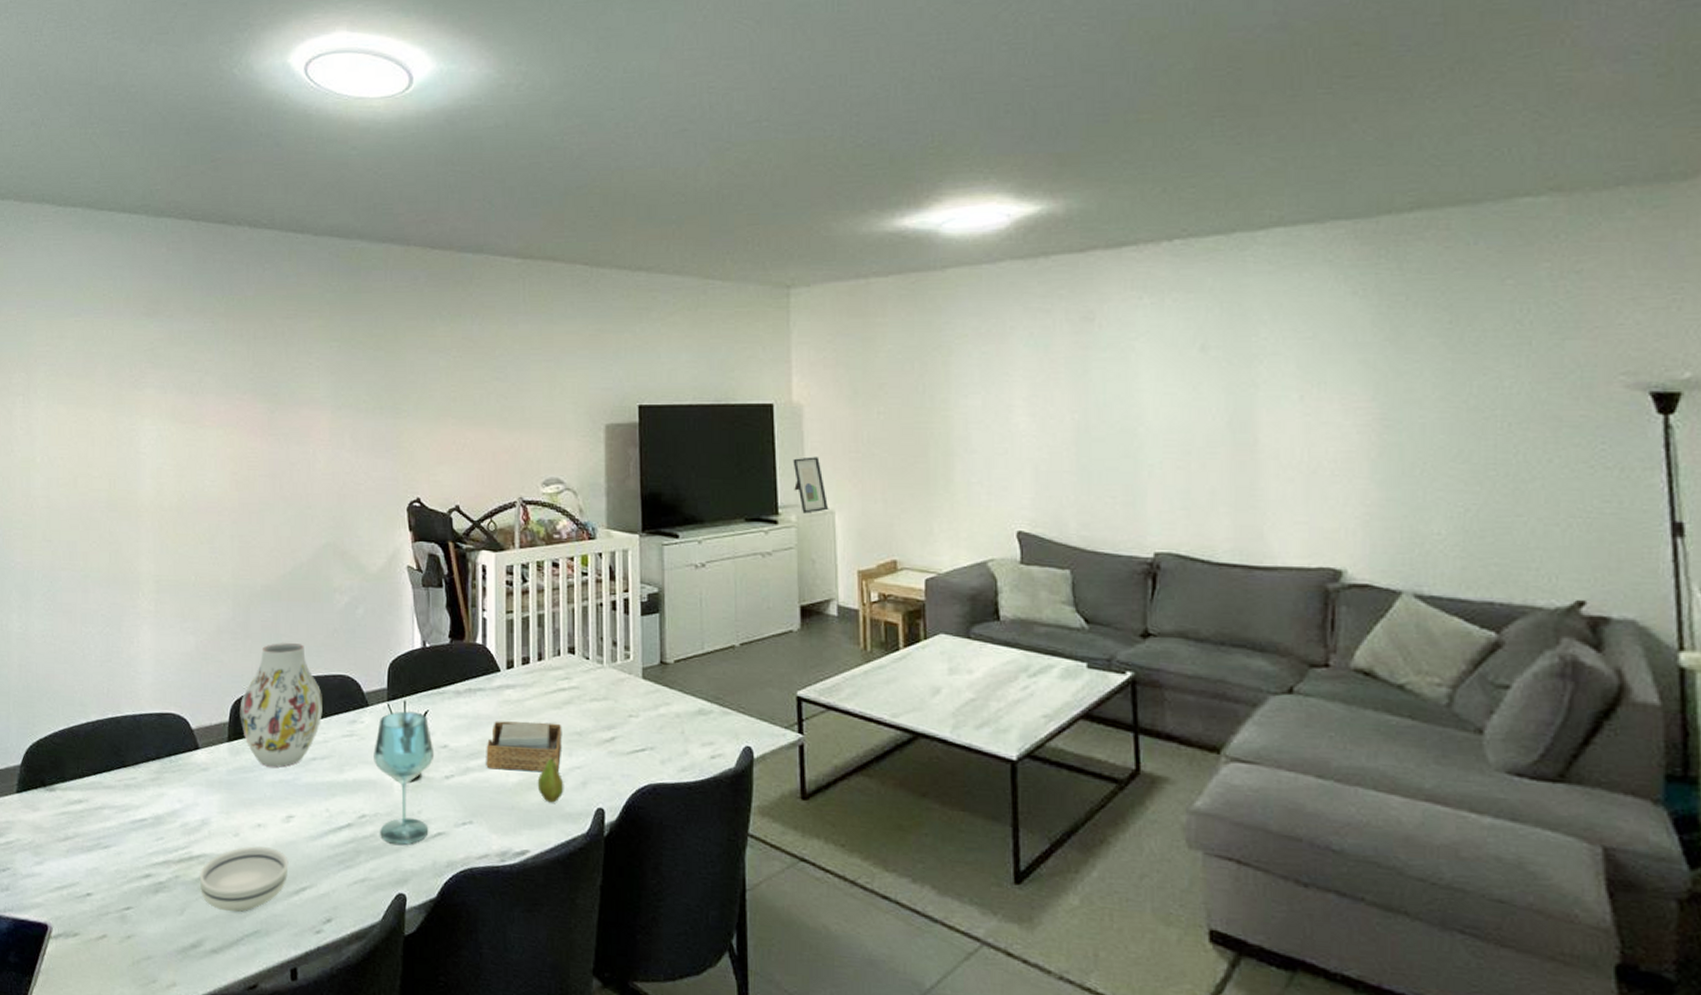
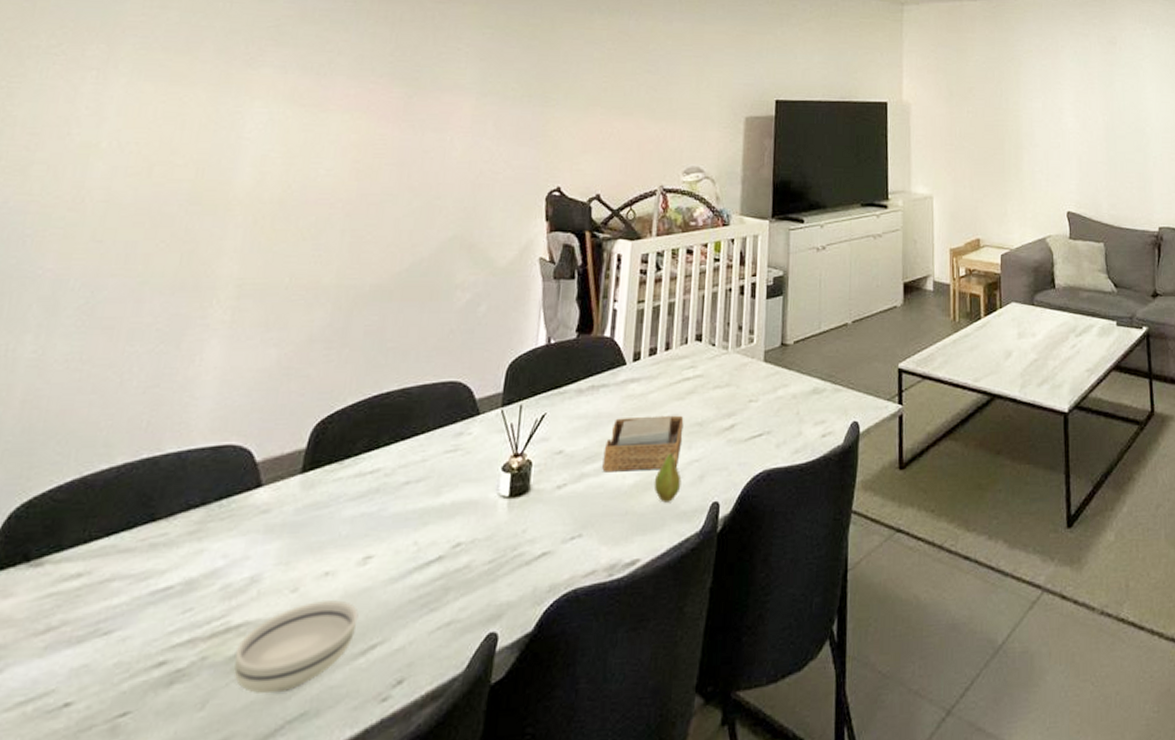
vase: present [239,643,324,767] -> none [321,349,428,498]
wine glass: present [373,711,435,845] -> none [475,416,548,573]
picture frame: present [793,457,828,514] -> none [901,148,928,199]

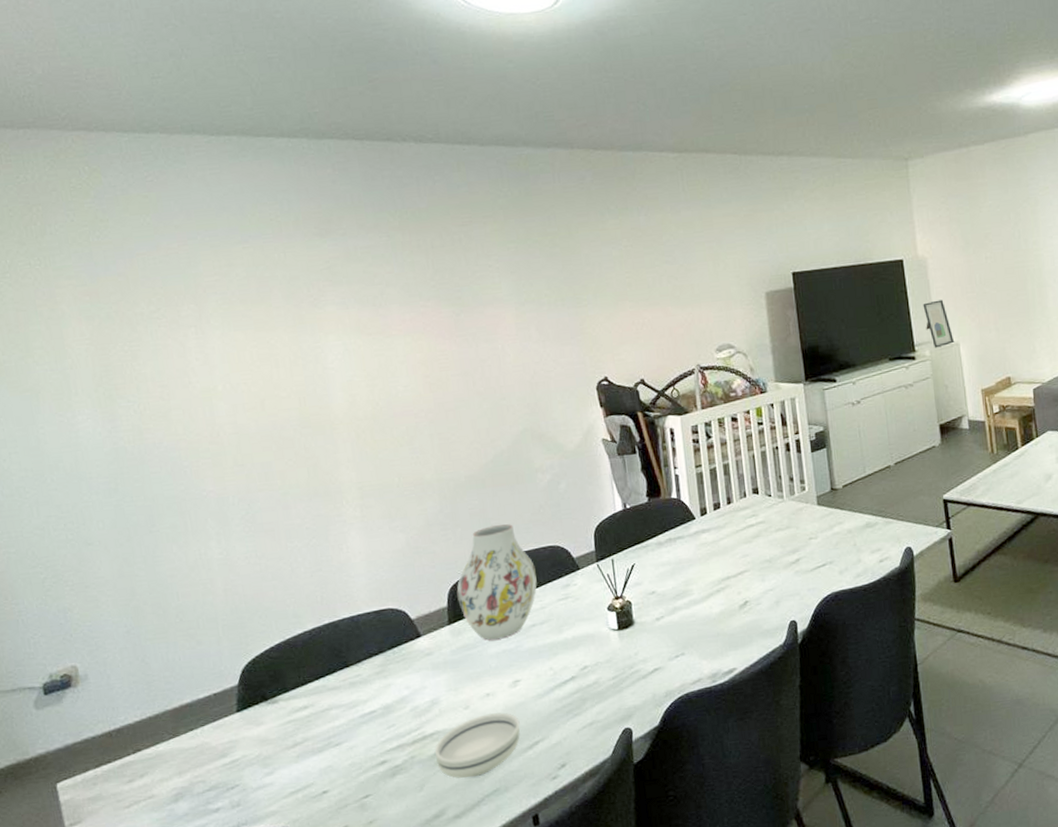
vase: none [321,349,428,498] -> present [456,524,538,640]
napkin holder: present [602,415,684,472] -> none [689,555,756,605]
fruit: present [654,450,682,503] -> none [737,583,761,624]
picture frame: none [901,148,928,199] -> present [923,299,954,348]

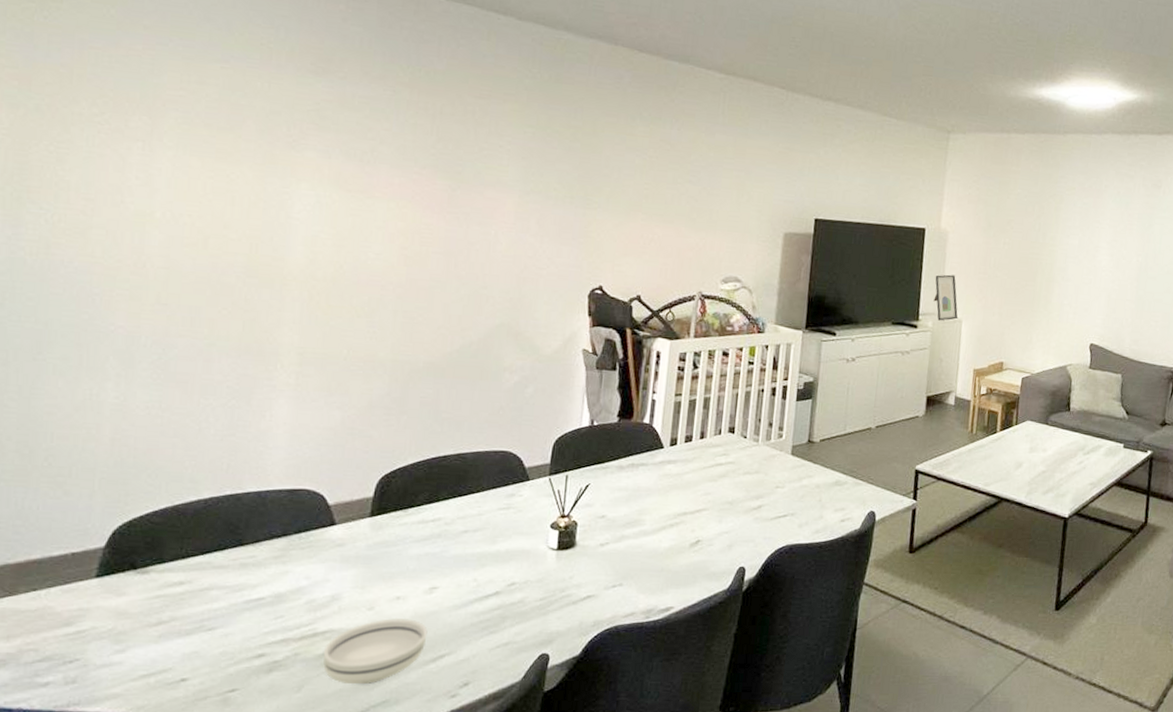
vase: present [456,524,538,640] -> none [386,419,482,540]

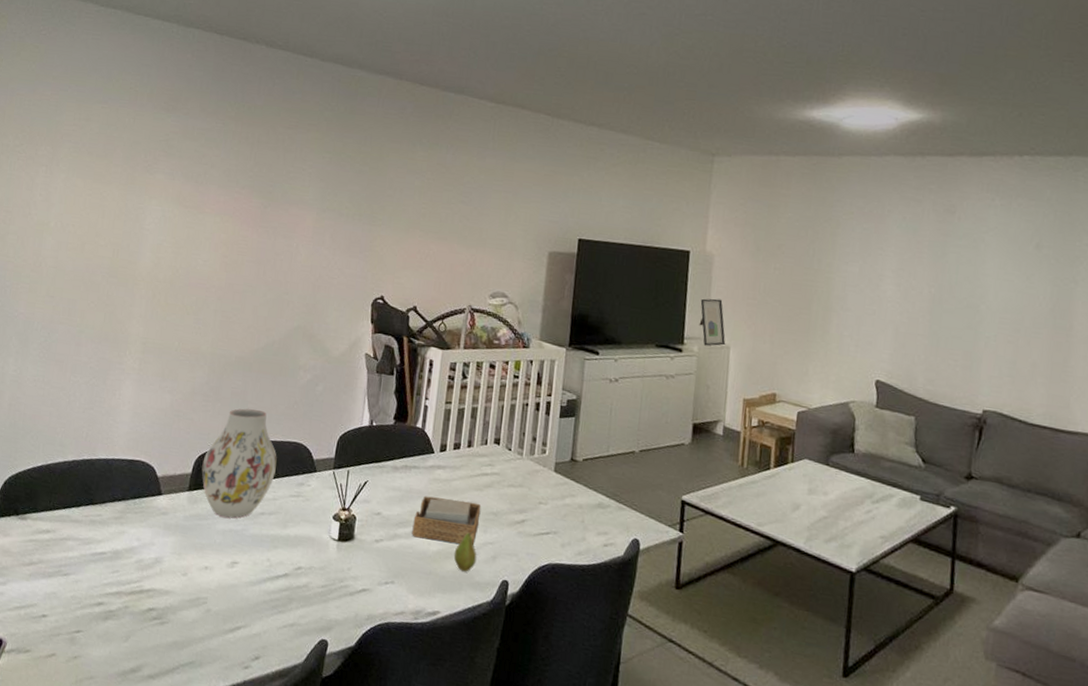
bowl: present [323,617,428,684] -> none [145,585,228,644]
vase: none [386,419,482,540] -> present [201,408,278,518]
napkin holder: none [641,492,716,538] -> present [412,496,481,545]
fruit: none [687,522,712,564] -> present [453,531,477,572]

